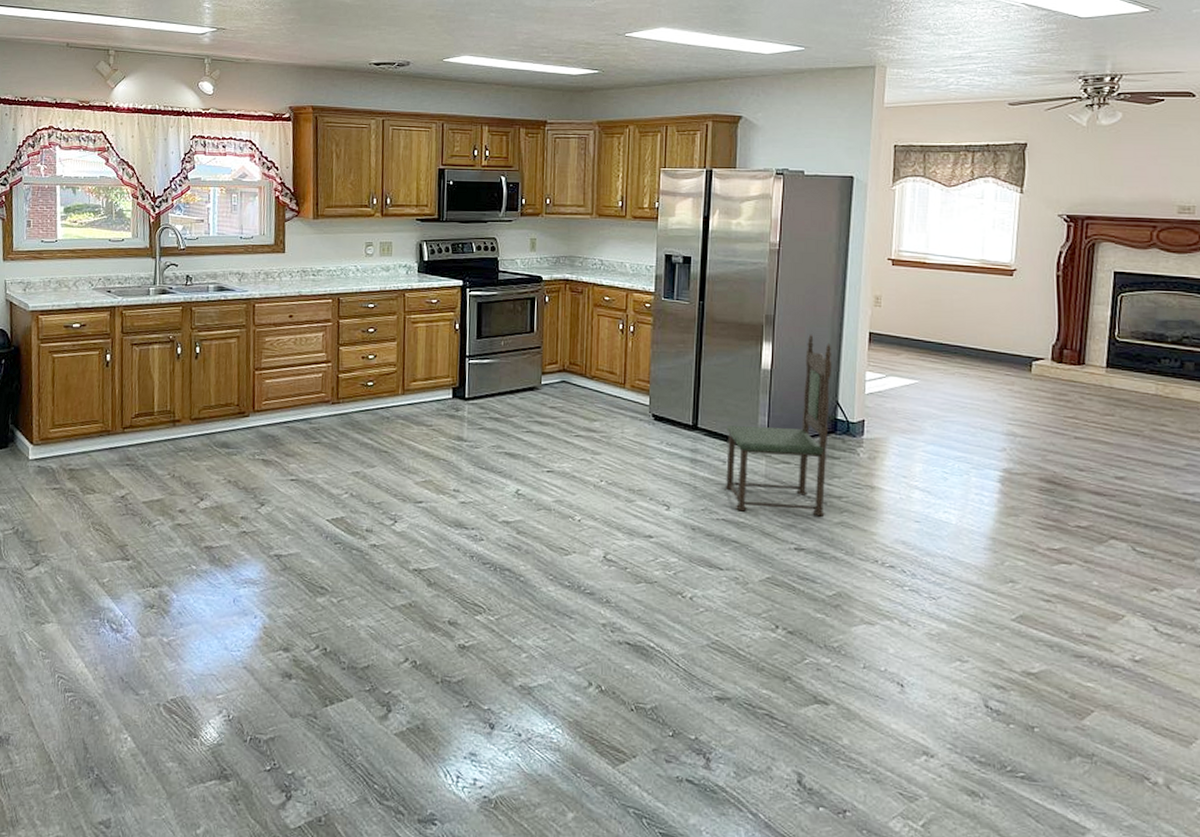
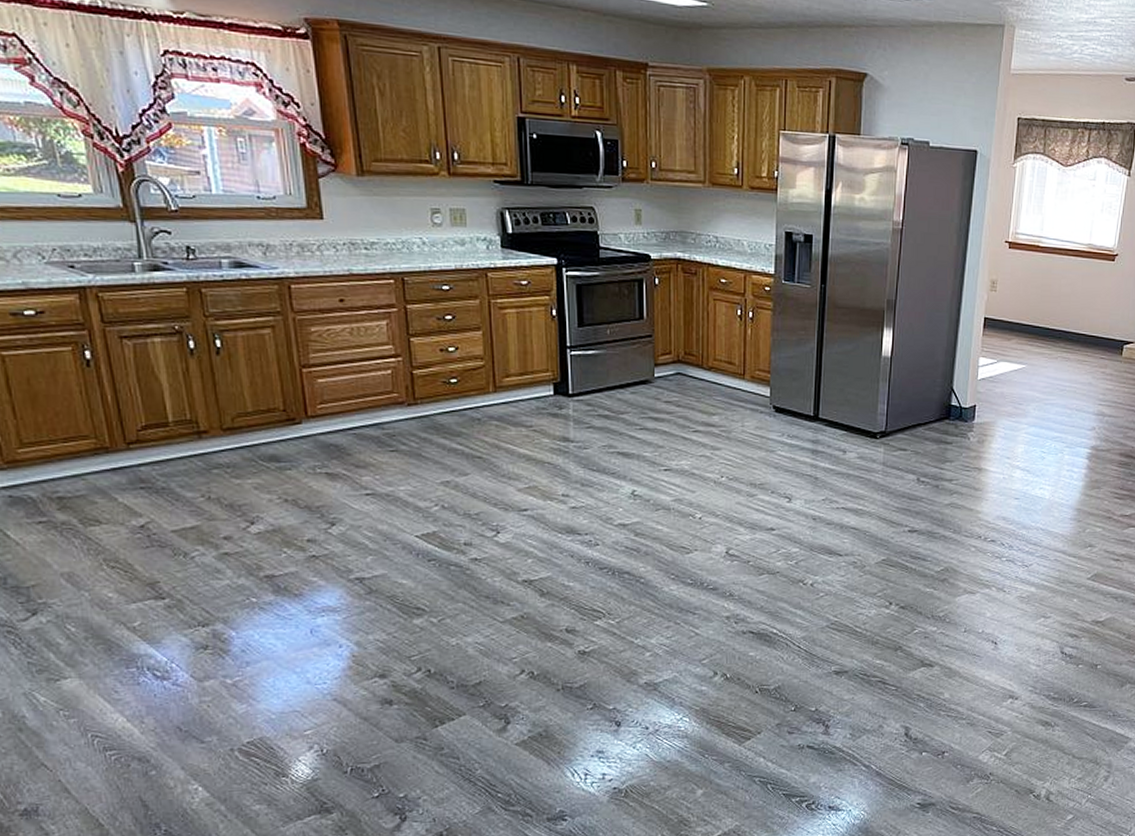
dining chair: present [725,334,832,517] -> none [845,319,949,499]

